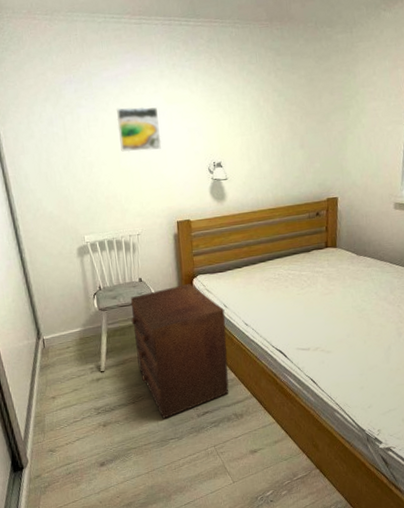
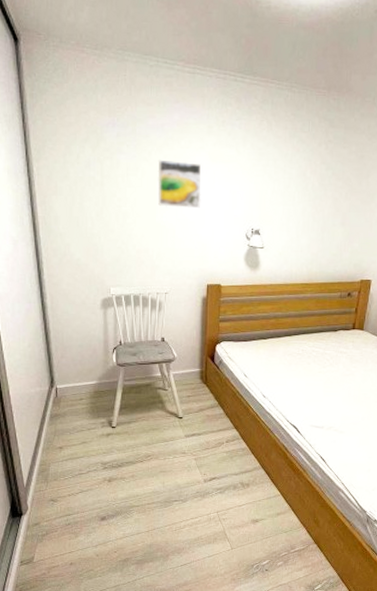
nightstand: present [130,284,229,419] -> none [149,349,244,480]

